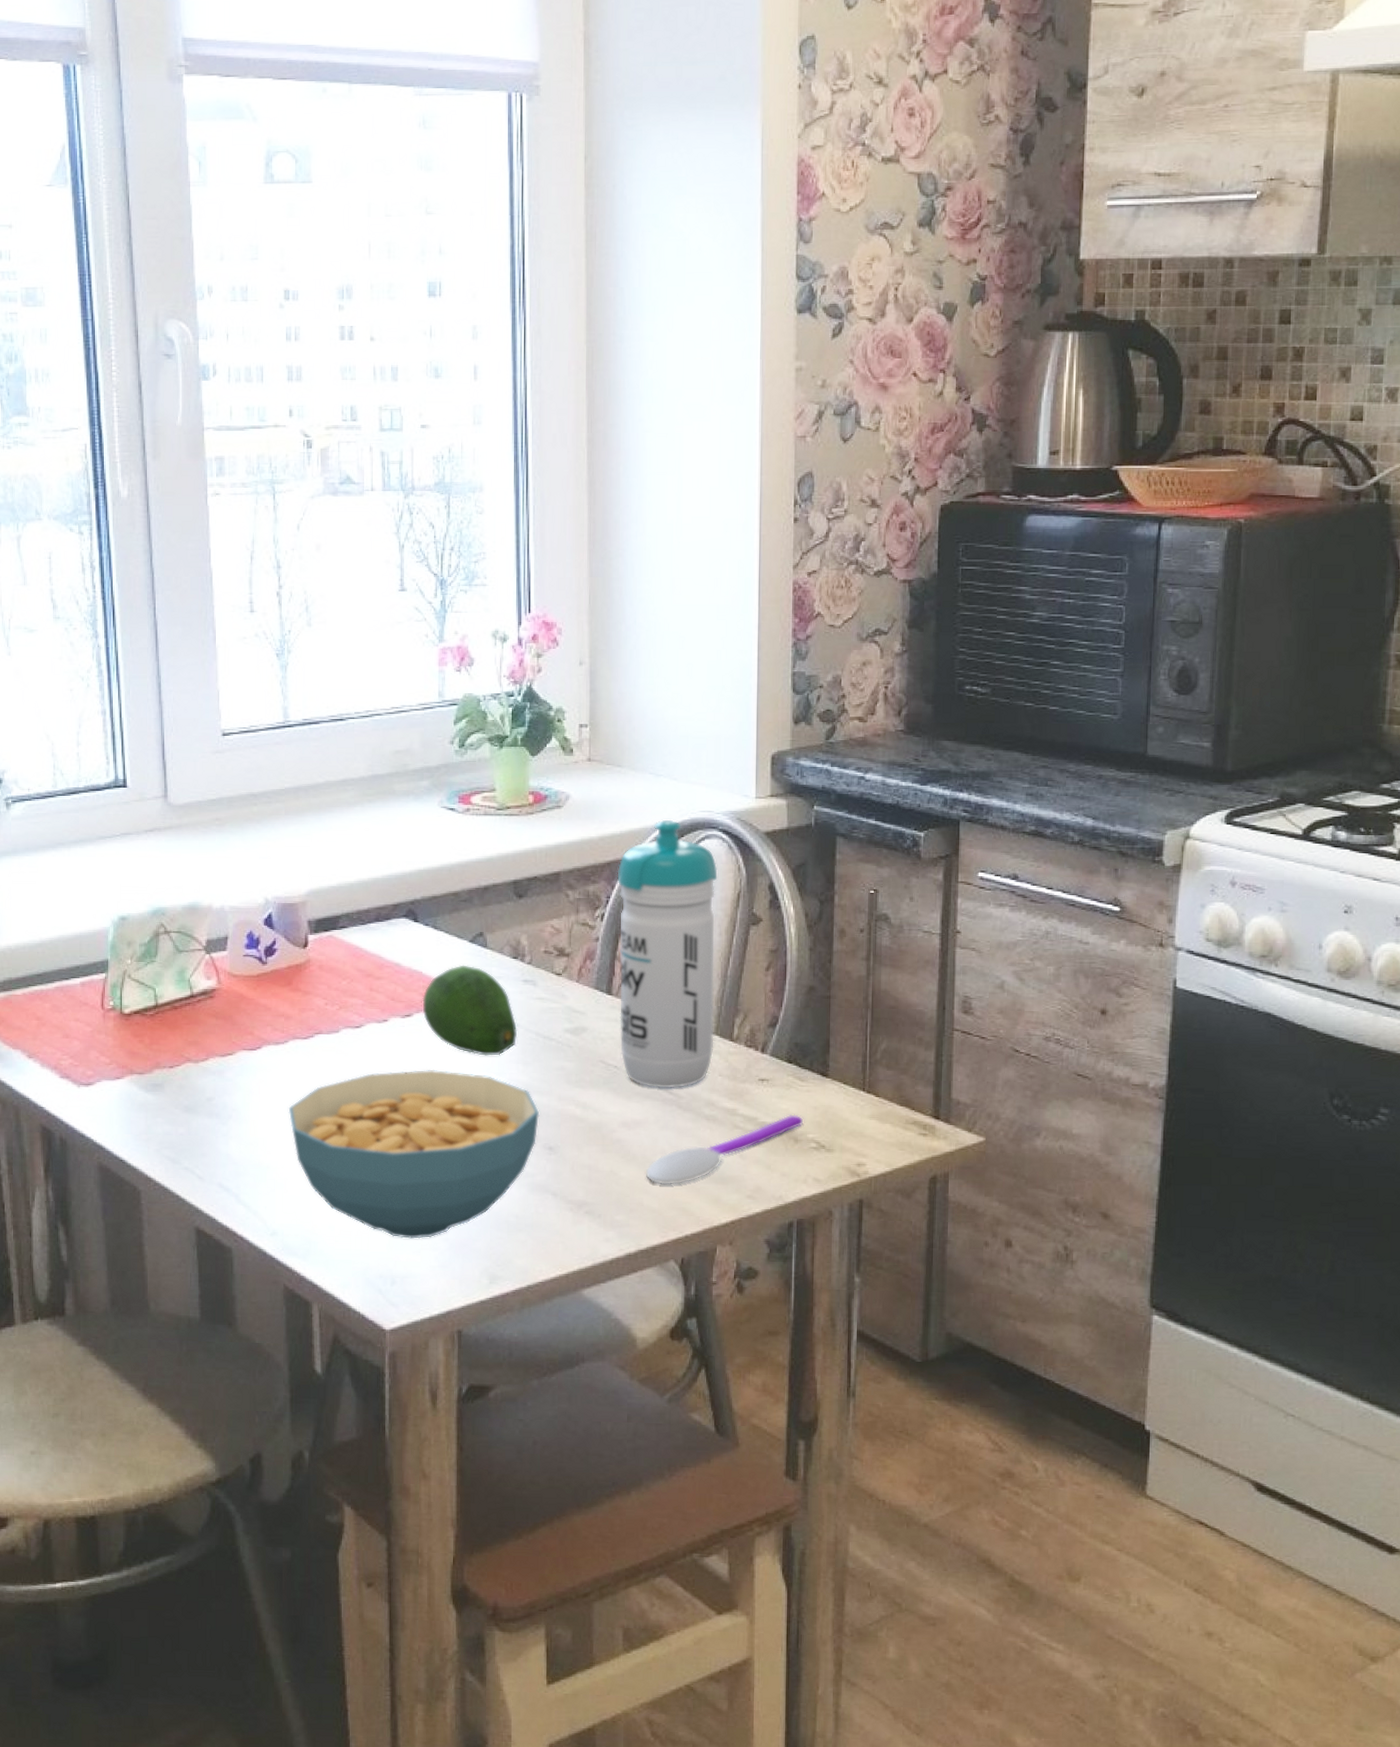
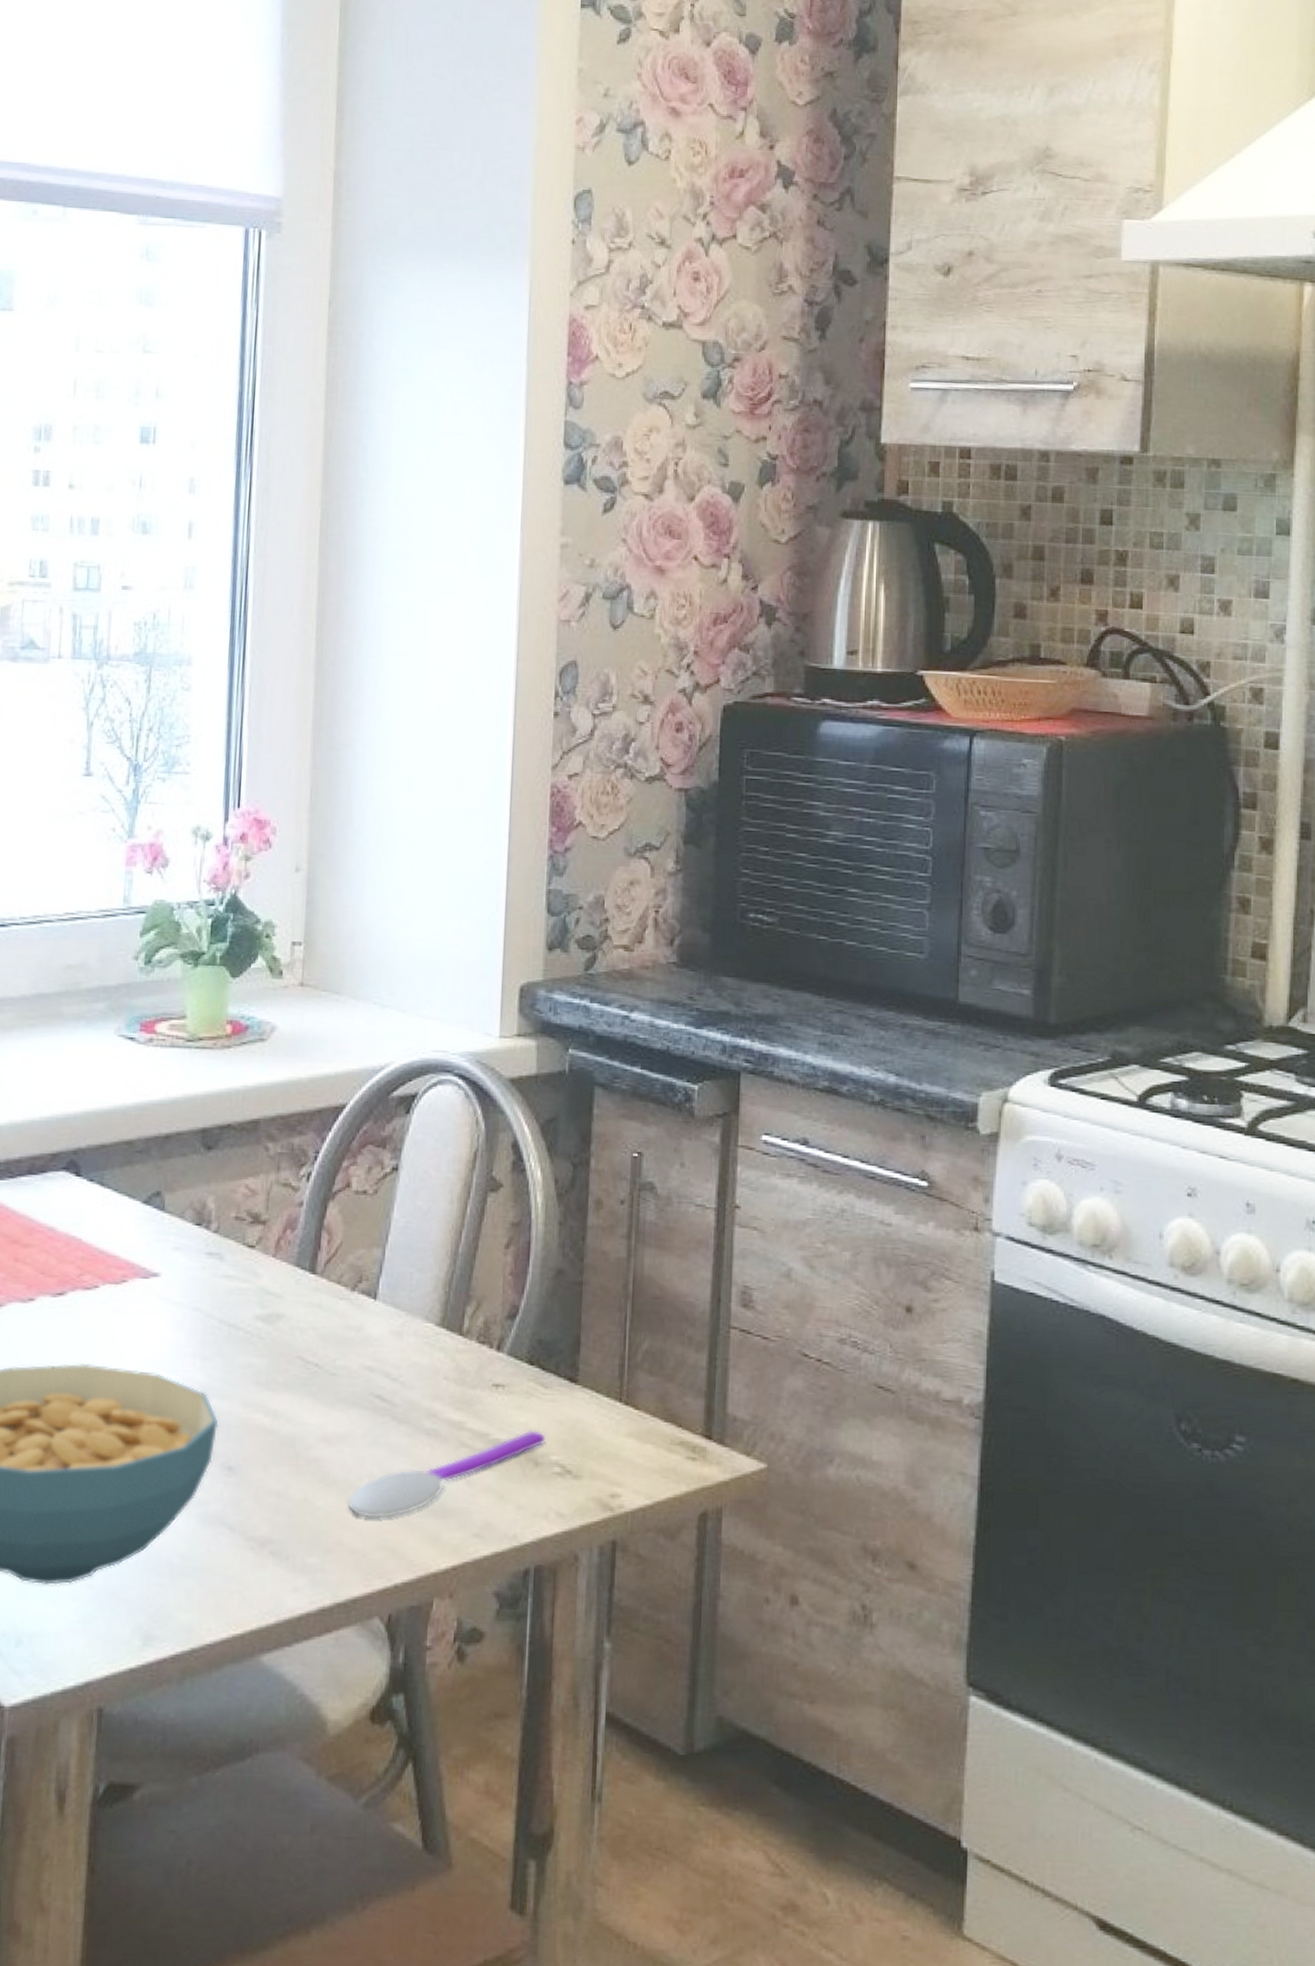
fruit: present [422,965,518,1056] -> none [78,1231,197,1348]
water bottle: present [617,819,718,1089] -> none [323,1059,451,1394]

